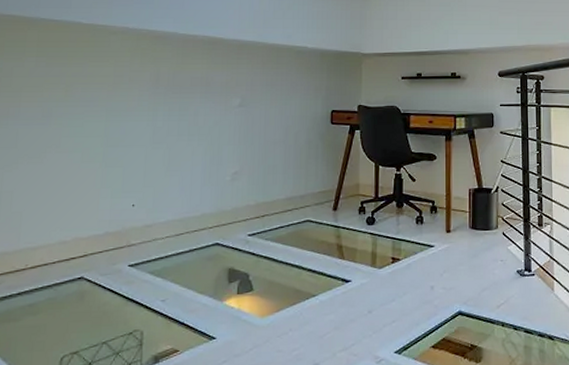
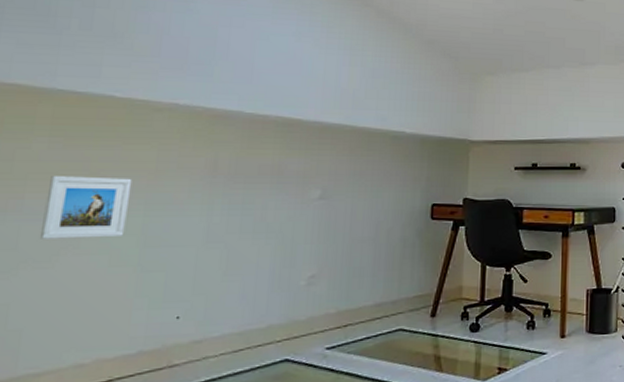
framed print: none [32,89,97,140] -> present [39,176,132,239]

